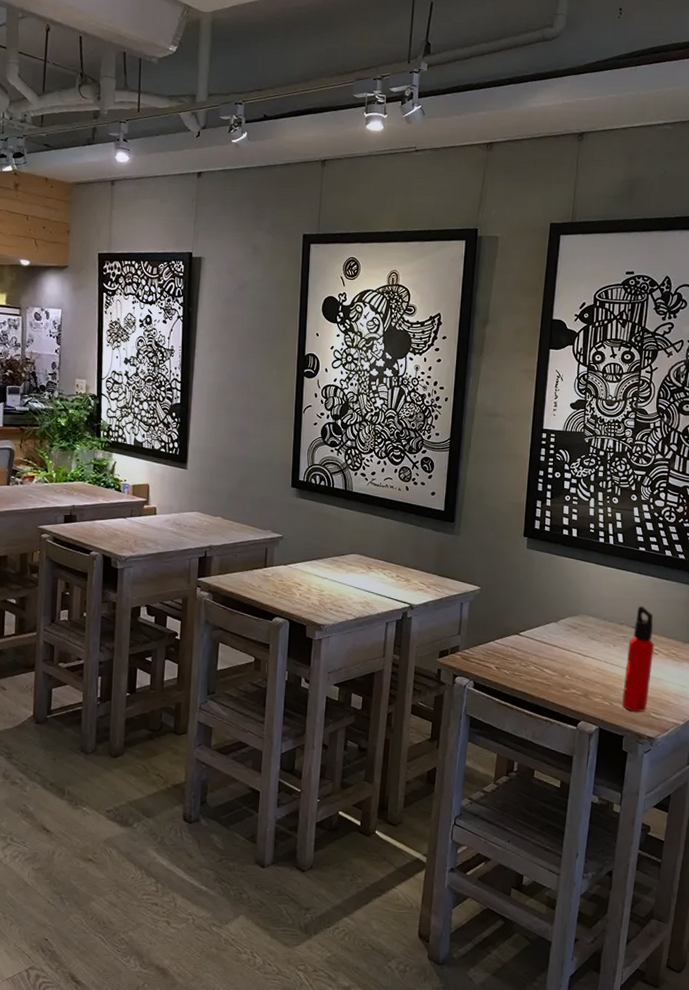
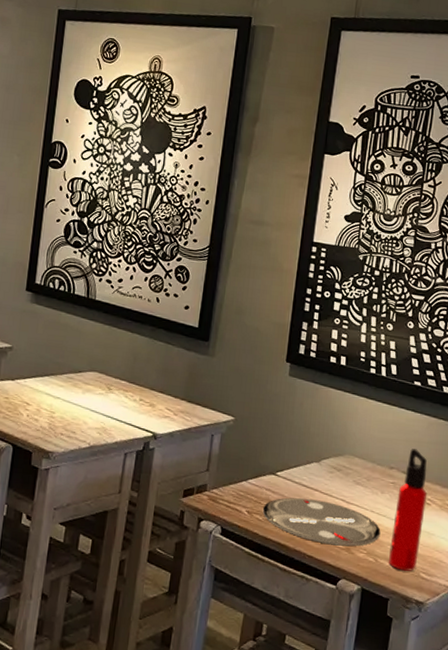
plate: none [509,653,614,693] -> present [262,497,381,546]

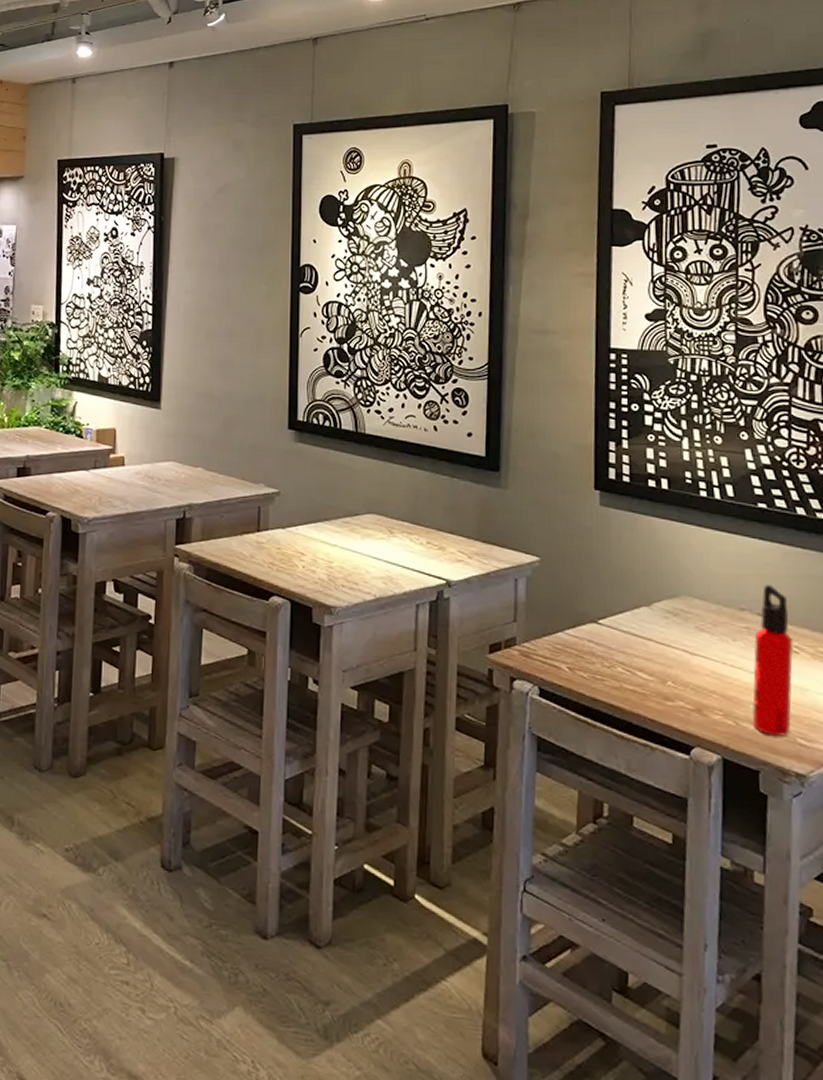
plate: present [262,497,381,546] -> none [586,649,738,707]

